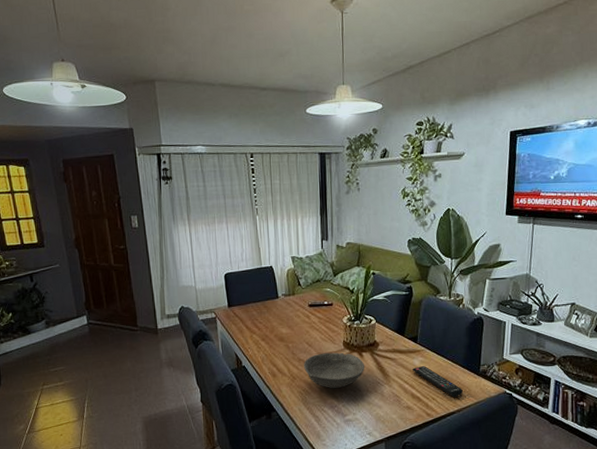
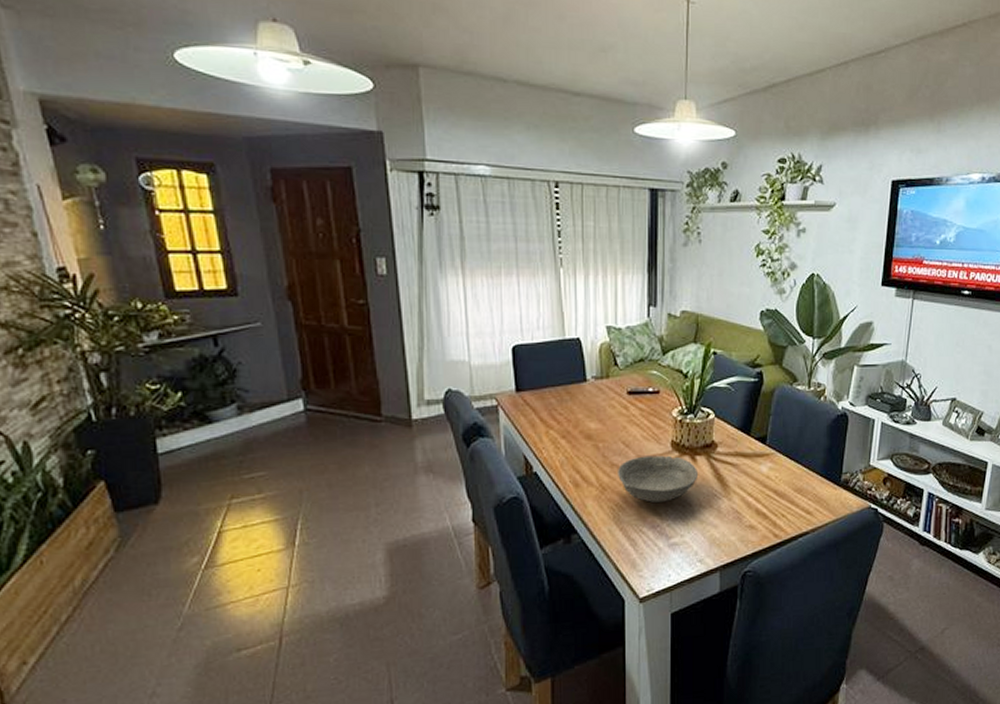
remote control: present [412,365,464,397] -> none [759,473,820,513]

